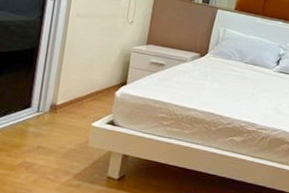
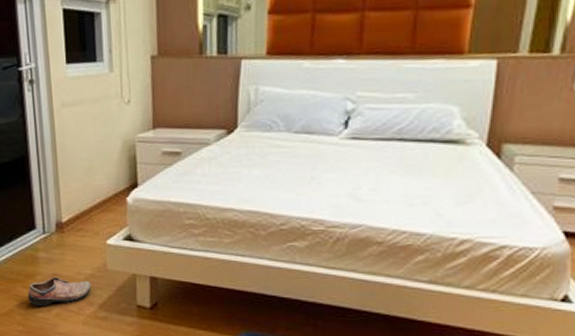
shoe: none [8,149,71,173] -> present [27,277,91,306]

